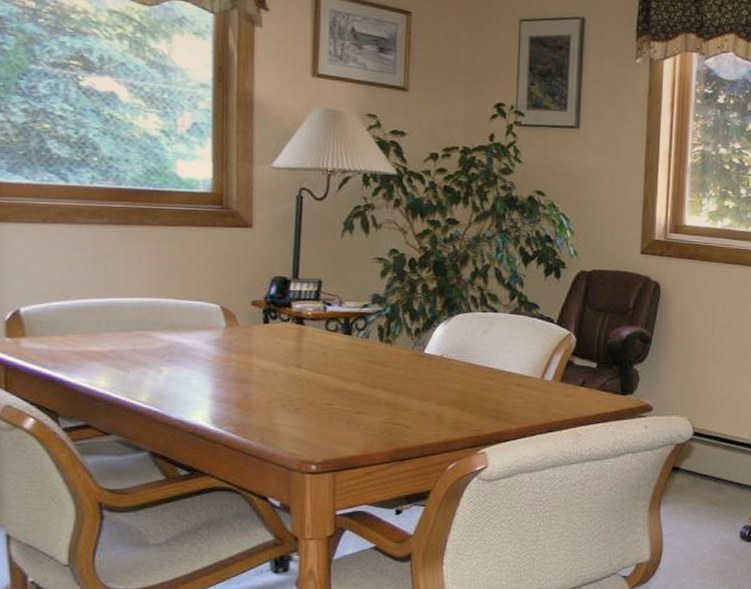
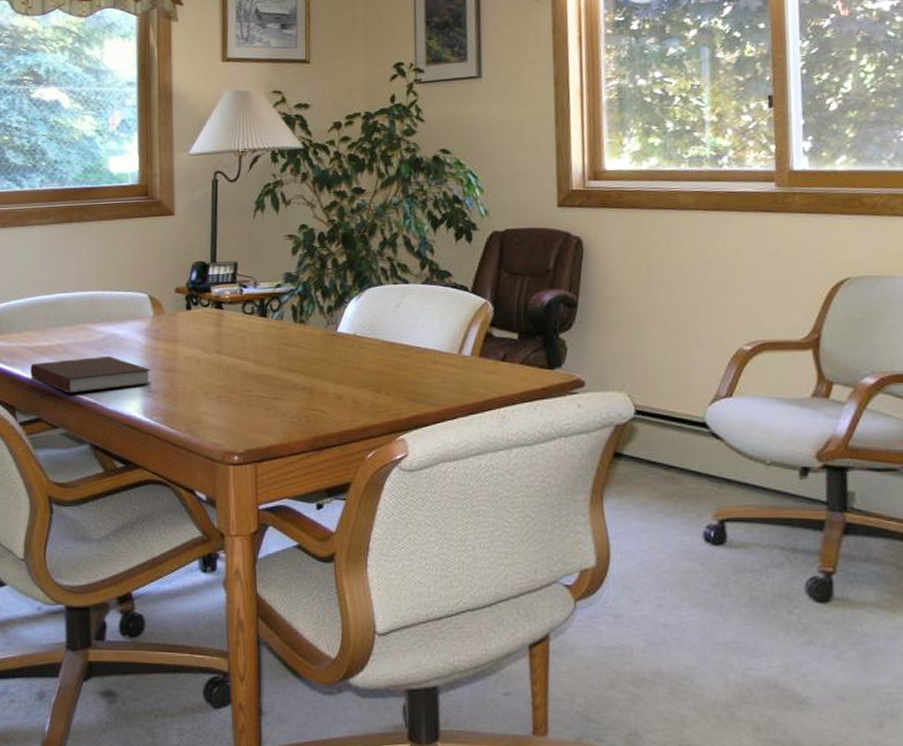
notebook: none [77,364,222,401] -> present [30,355,152,394]

